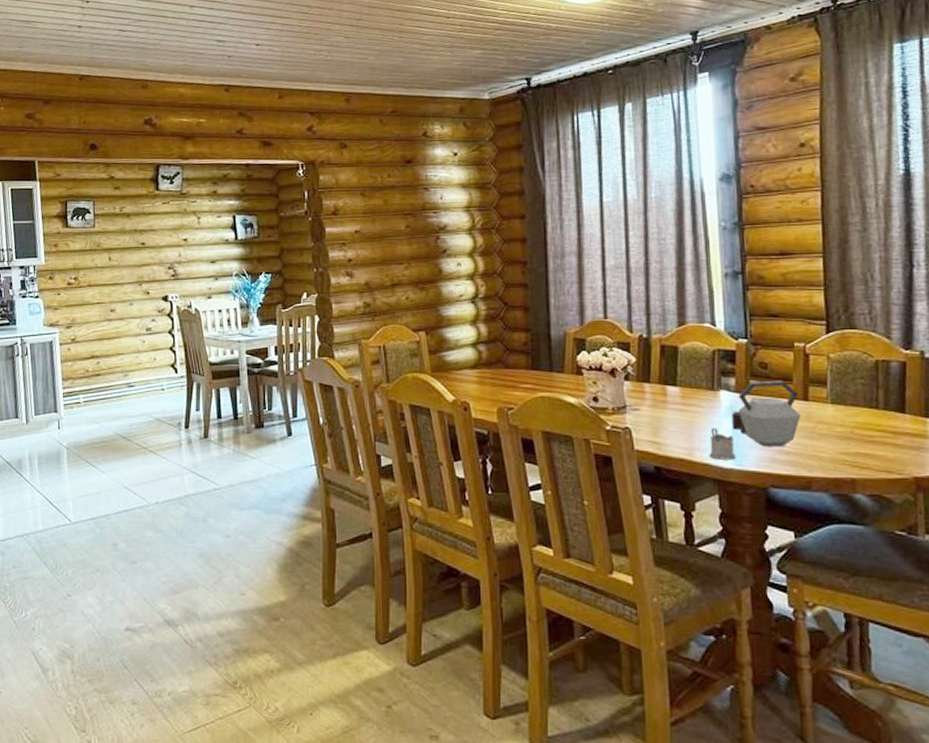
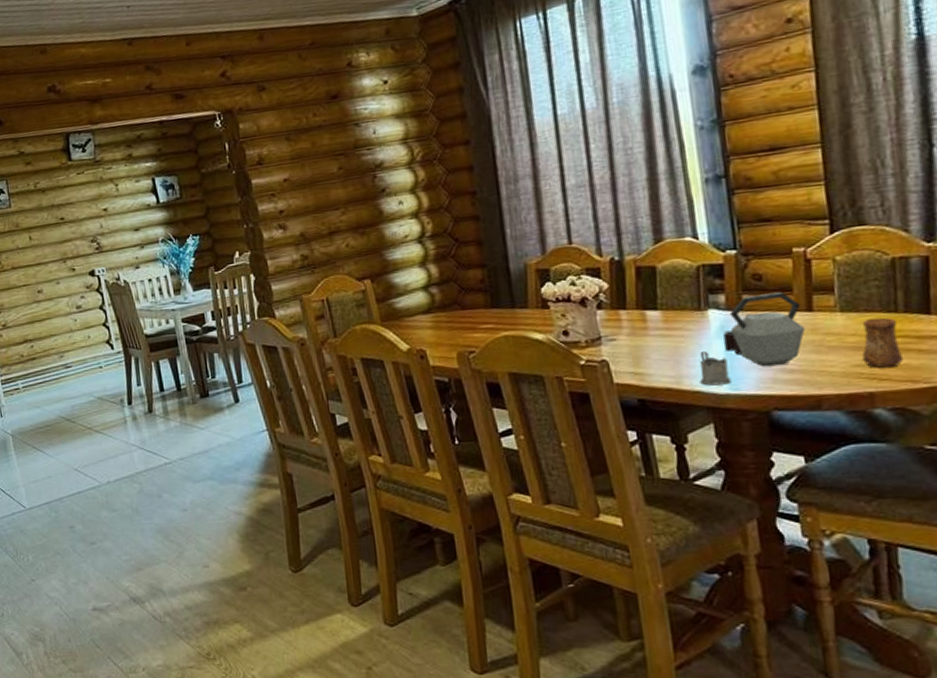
cup: none [847,412,882,457] -> present [862,317,904,368]

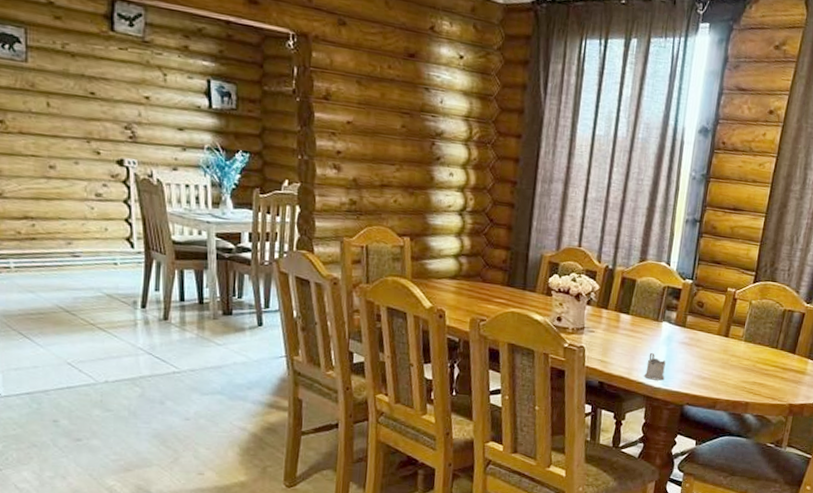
kettle: present [723,292,805,367] -> none [666,317,722,373]
cup: present [862,317,904,368] -> none [748,349,775,387]

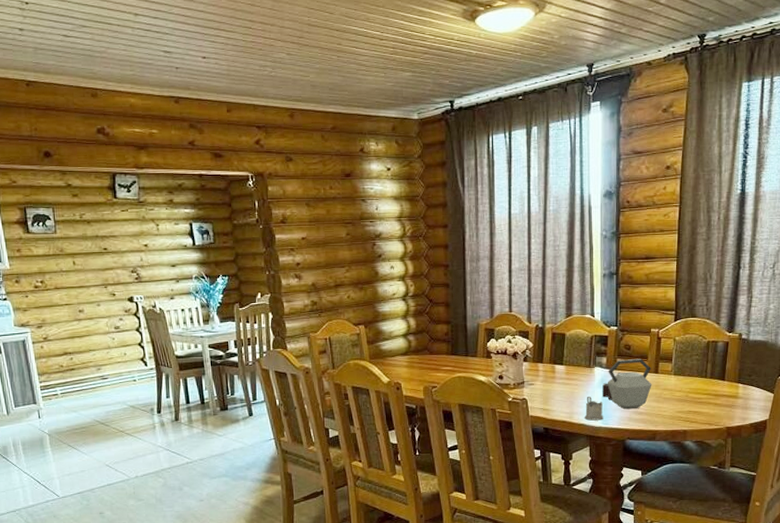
kettle: none [666,317,722,373] -> present [602,359,652,410]

